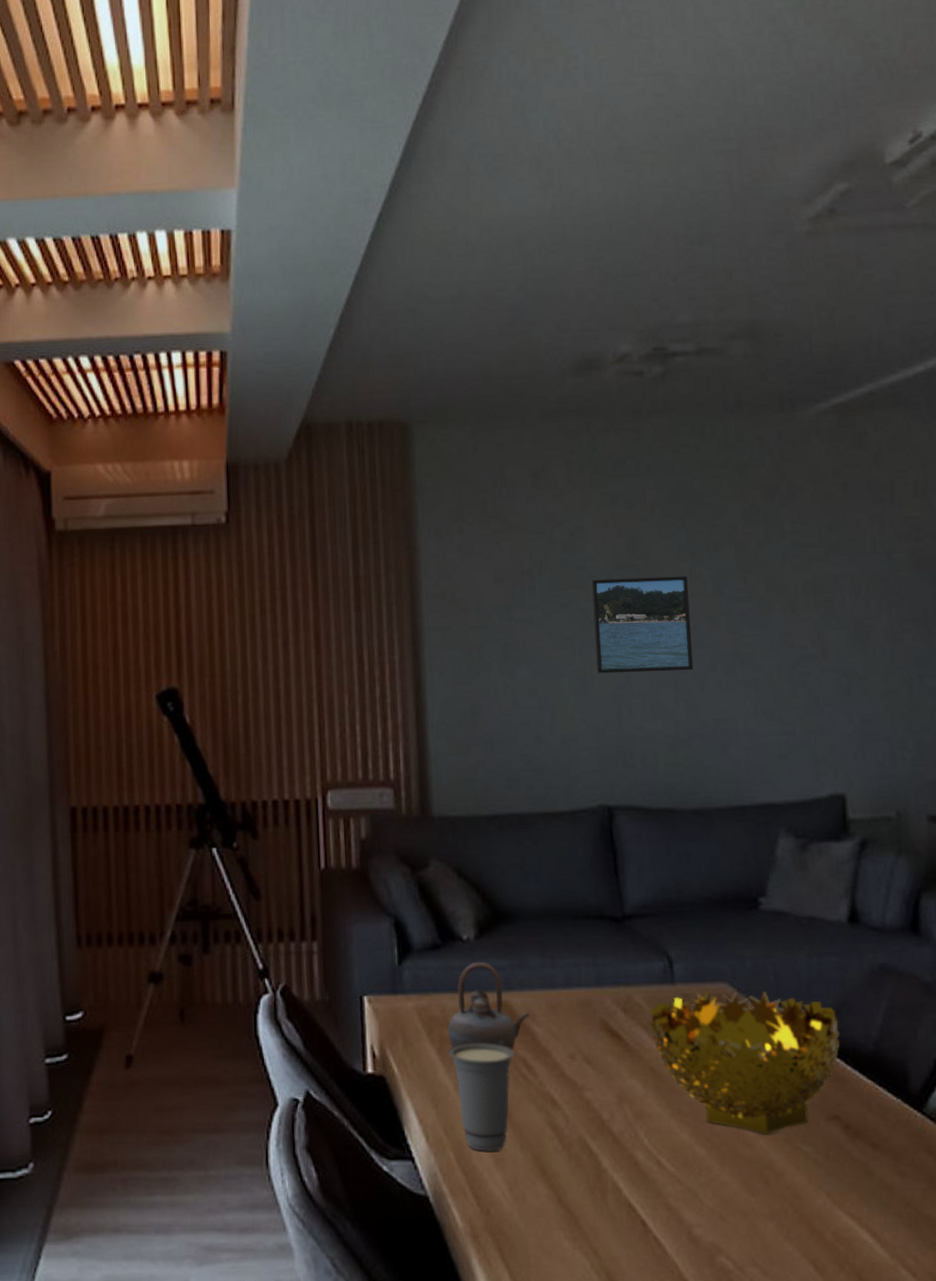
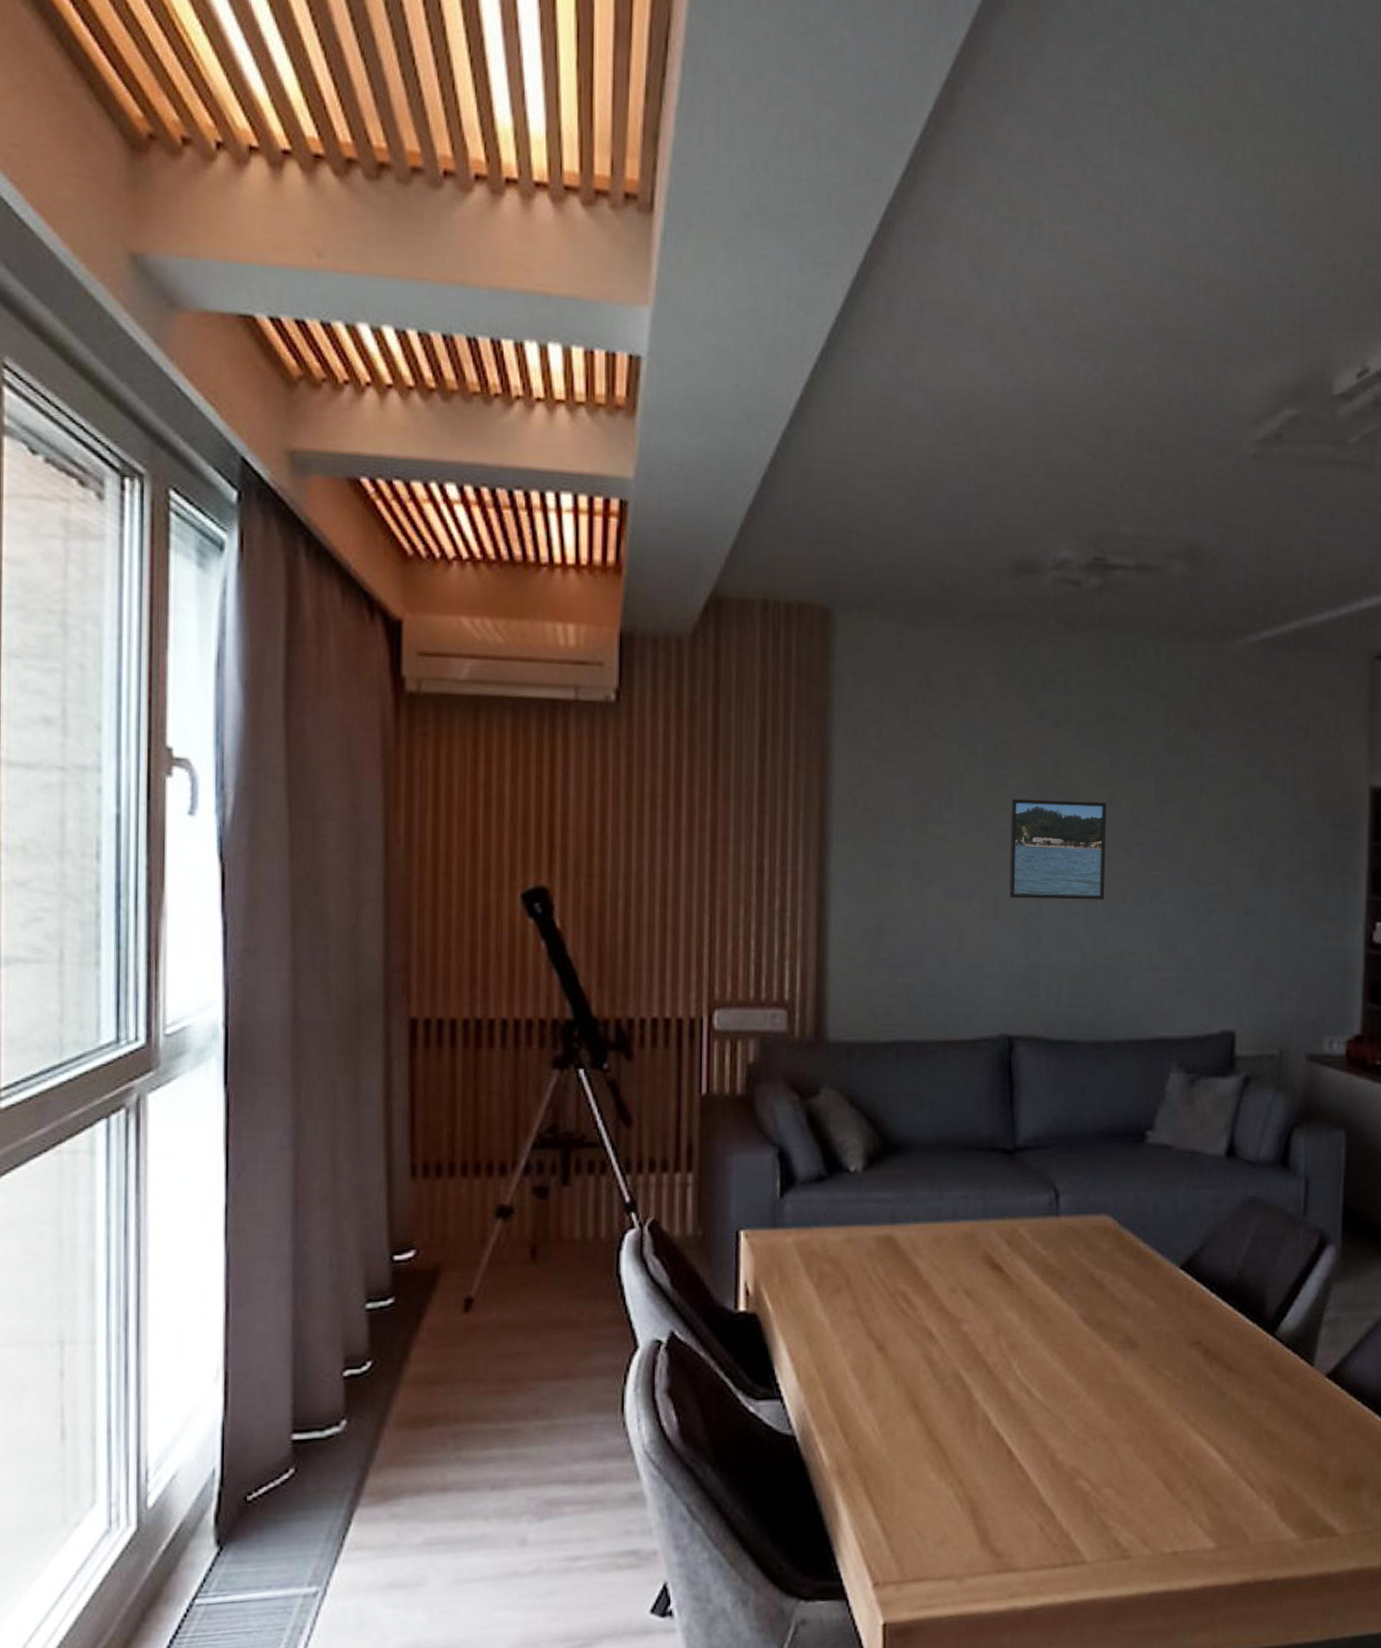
teapot: present [447,961,530,1050] -> none [827,1194,913,1285]
cup: present [447,1042,515,1152] -> none [825,1277,896,1388]
decorative bowl: present [650,990,840,1135] -> none [1032,1222,1208,1361]

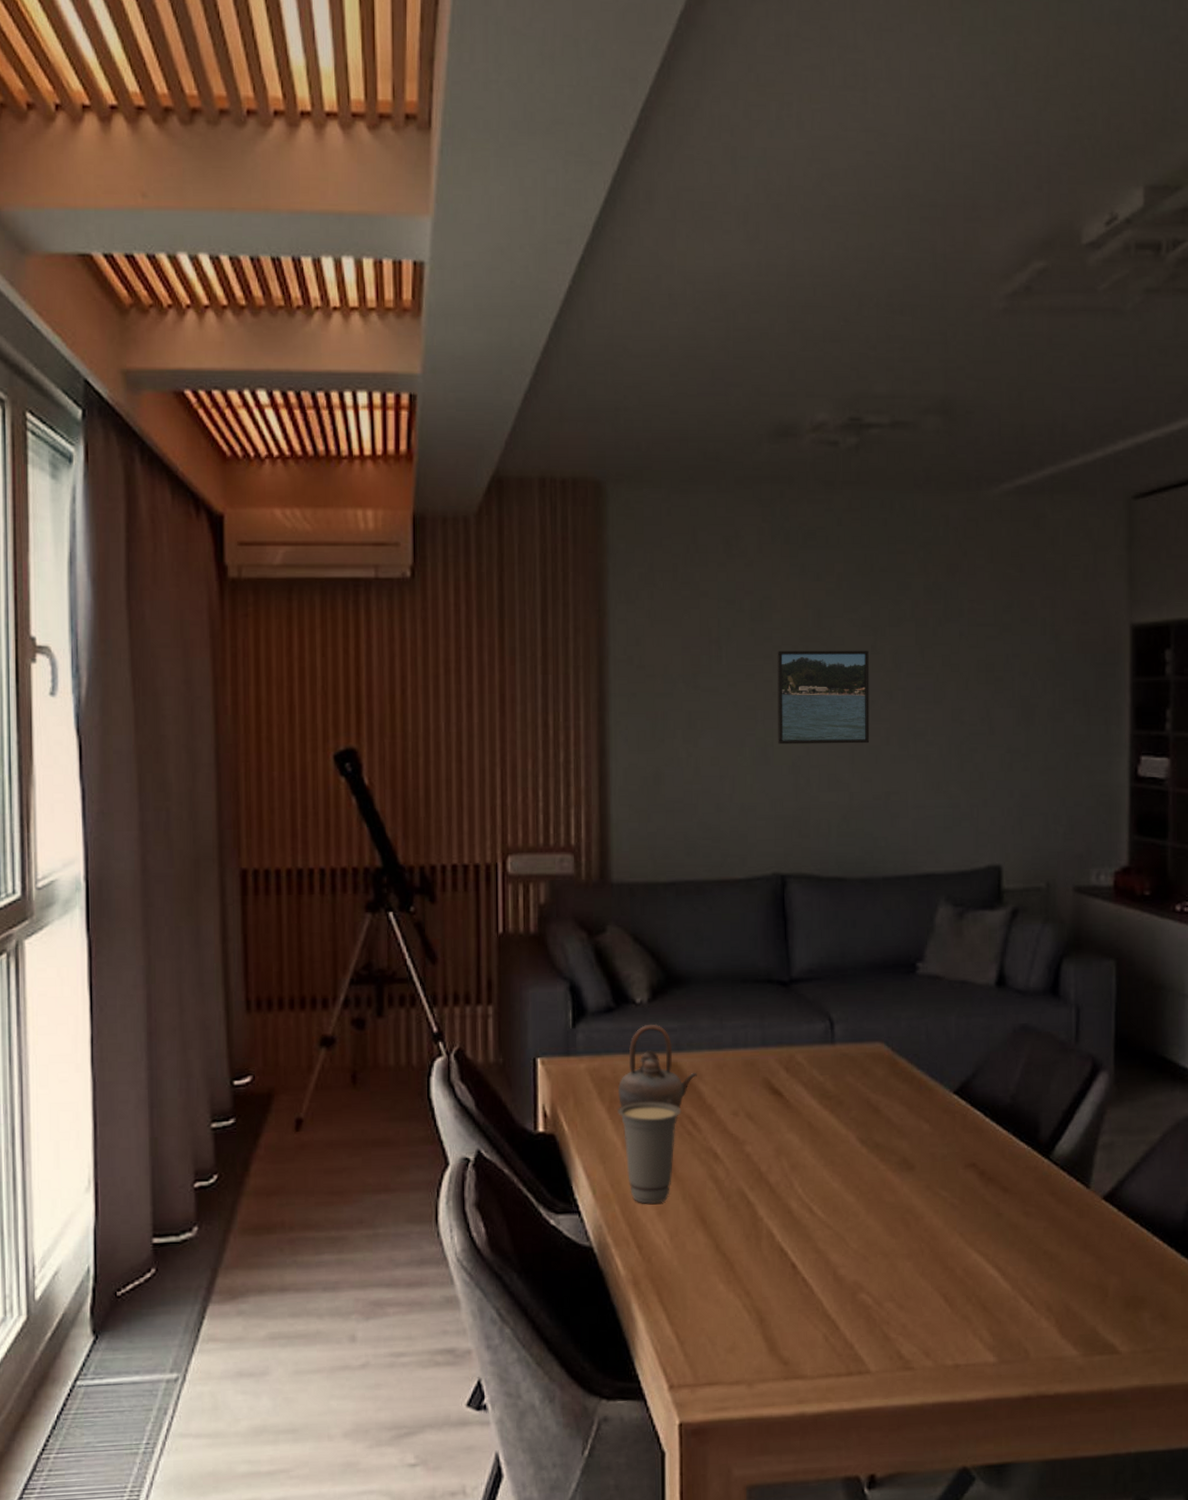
cup: none [825,1277,896,1388] -> present [616,1101,682,1204]
teapot: none [827,1194,913,1285] -> present [617,1024,697,1108]

